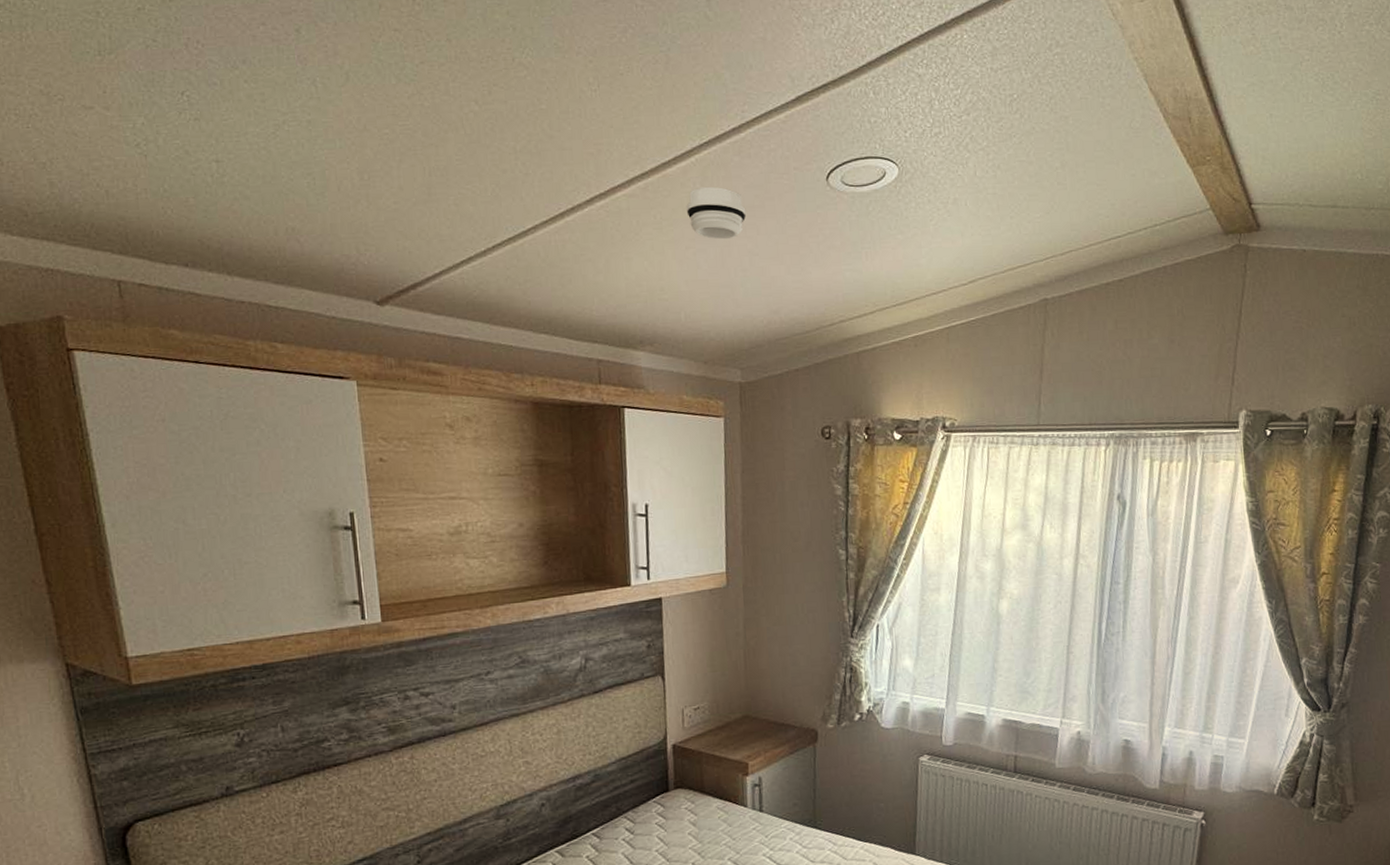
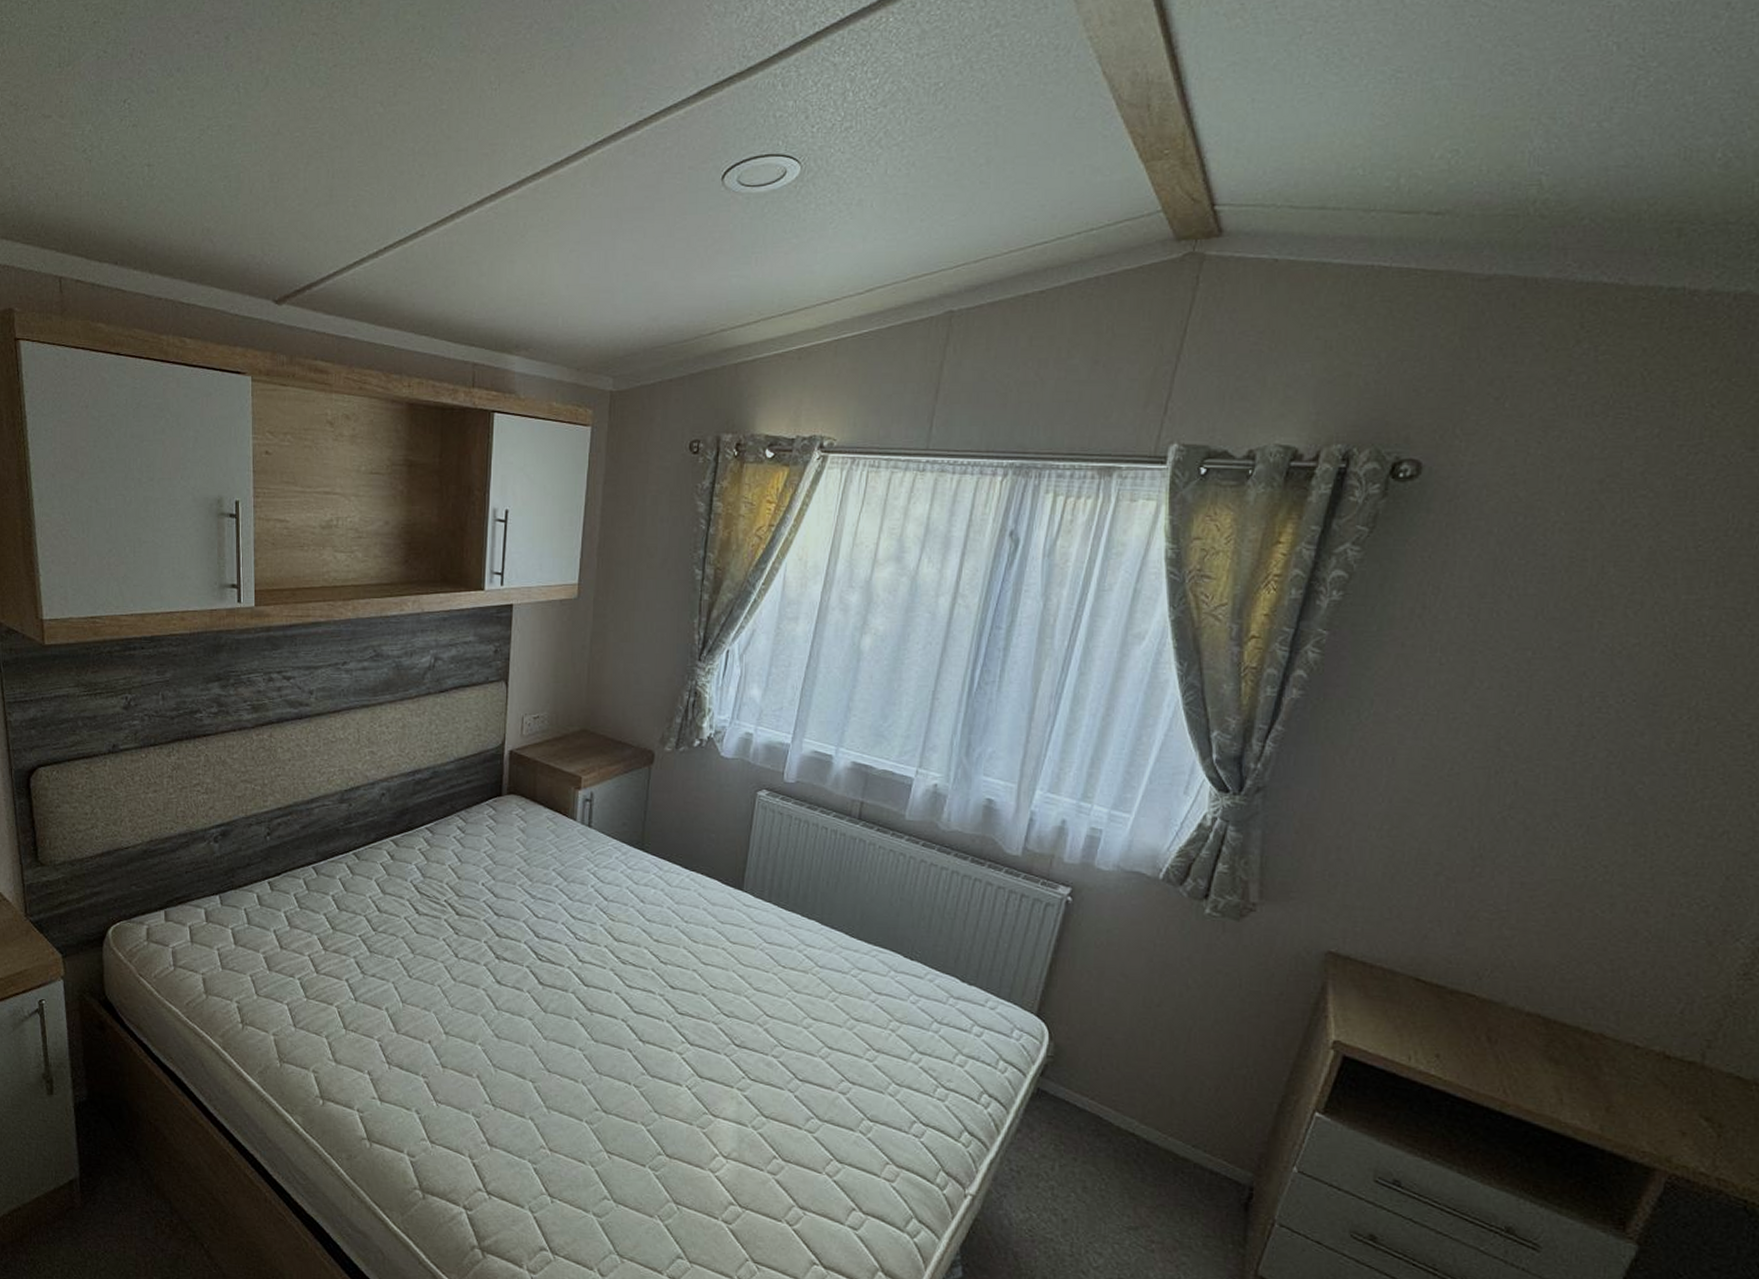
smoke detector: present [686,186,747,240] -> none [574,187,635,243]

